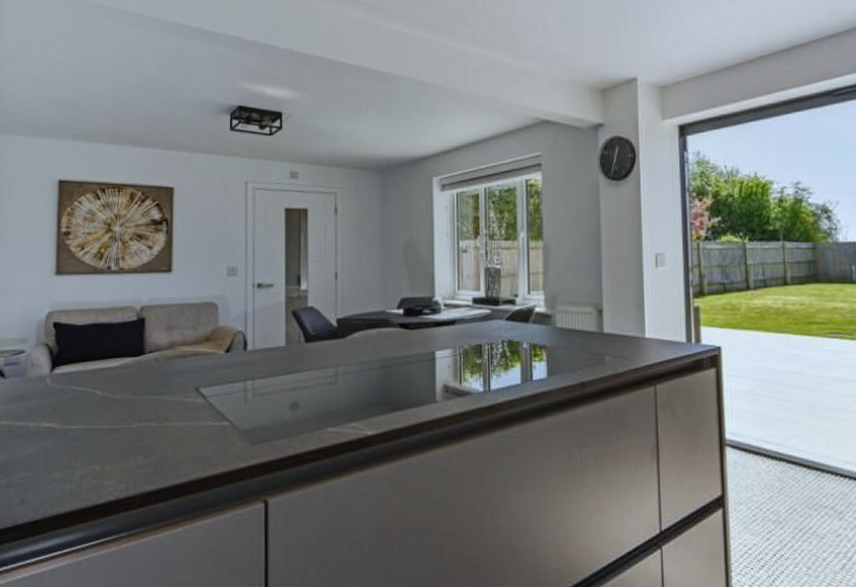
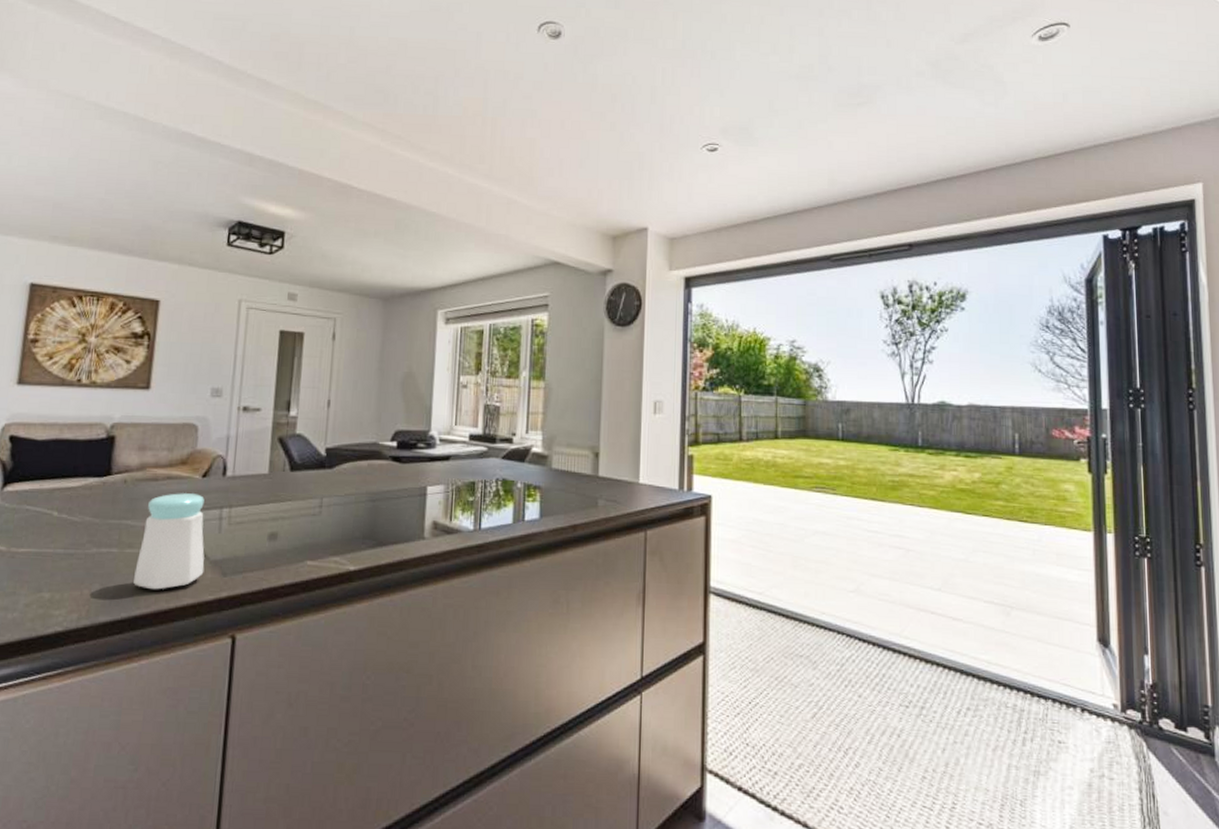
salt shaker: none [173,368,235,460] -> present [134,493,205,590]

